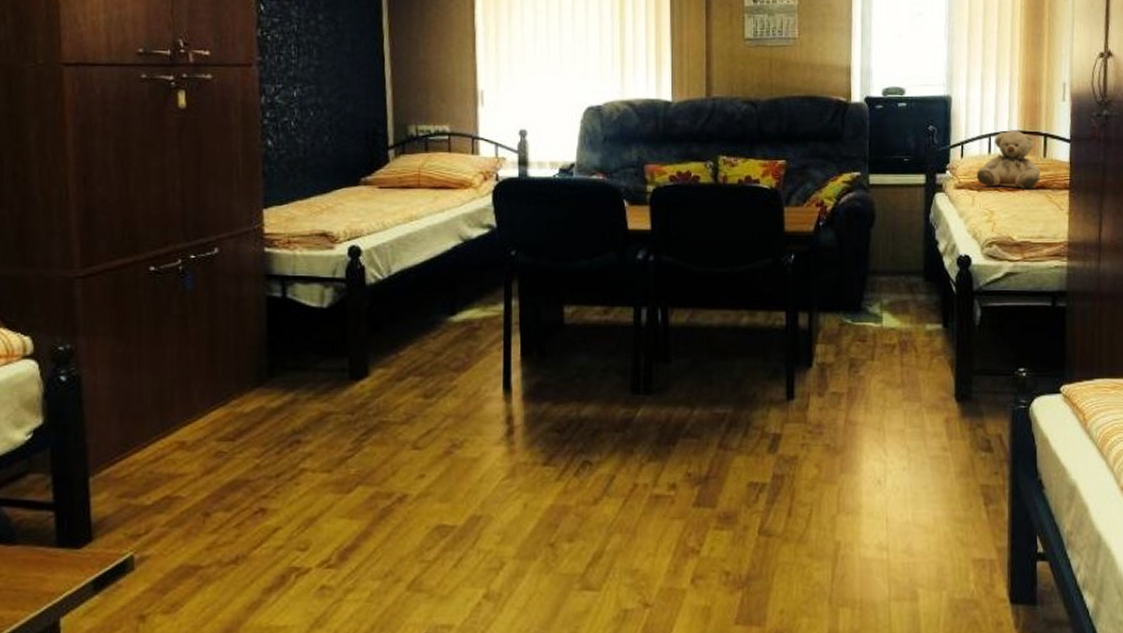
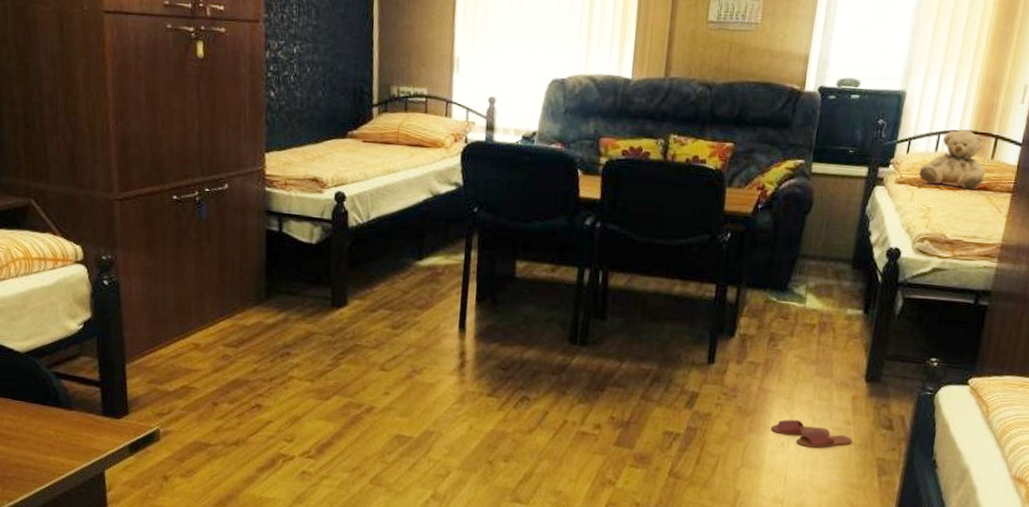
slippers: none [865,452,953,482] -> present [771,419,853,448]

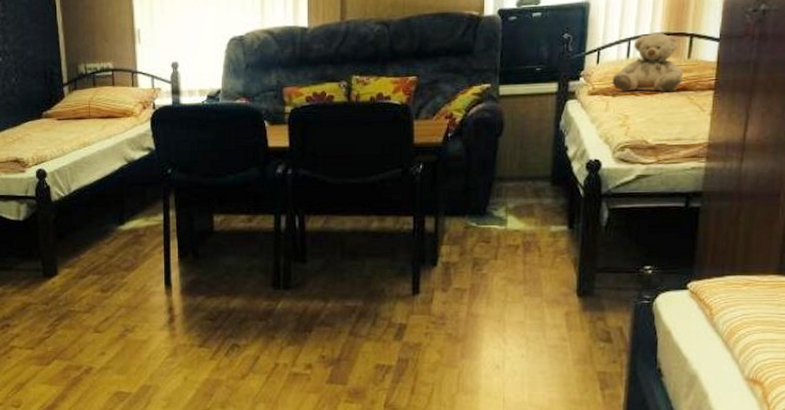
slippers: present [771,419,853,448] -> none [484,341,571,367]

